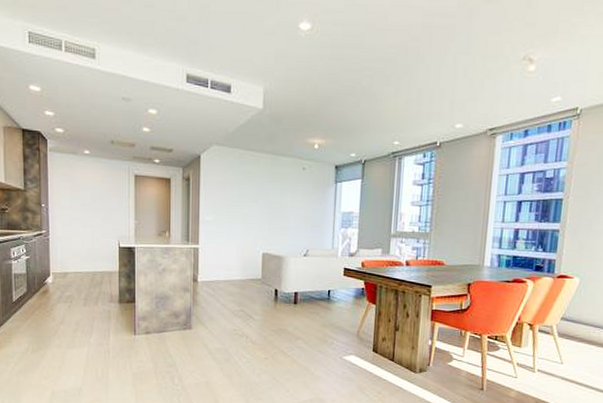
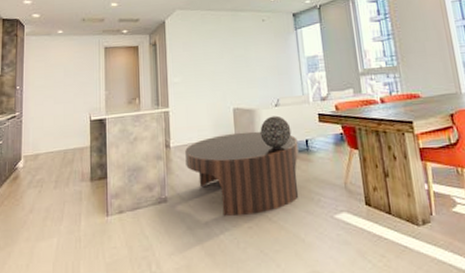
coffee table: none [212,276,321,348] -> present [185,131,299,217]
decorative sphere: none [286,264,316,294] -> present [260,115,292,148]

